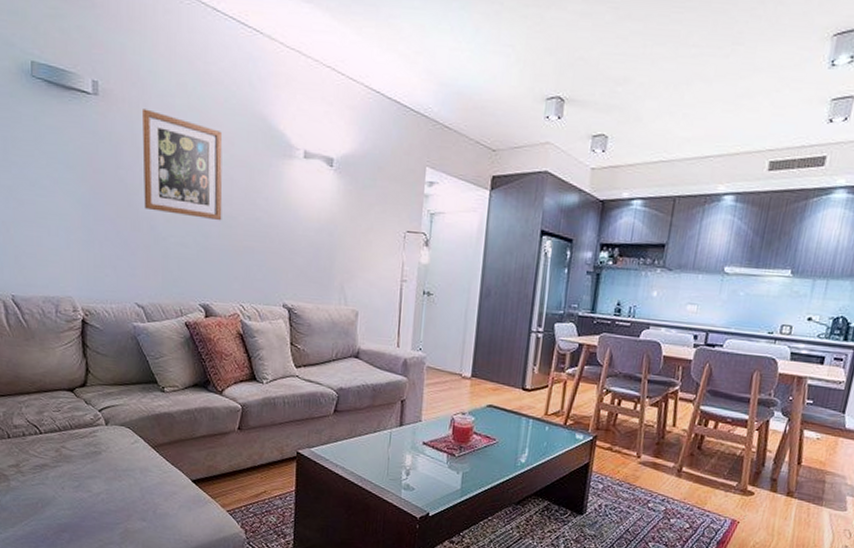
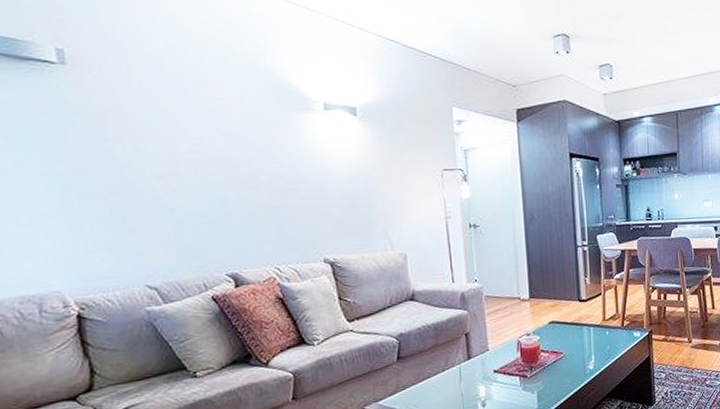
wall art: present [142,109,223,221] -> none [126,74,240,184]

